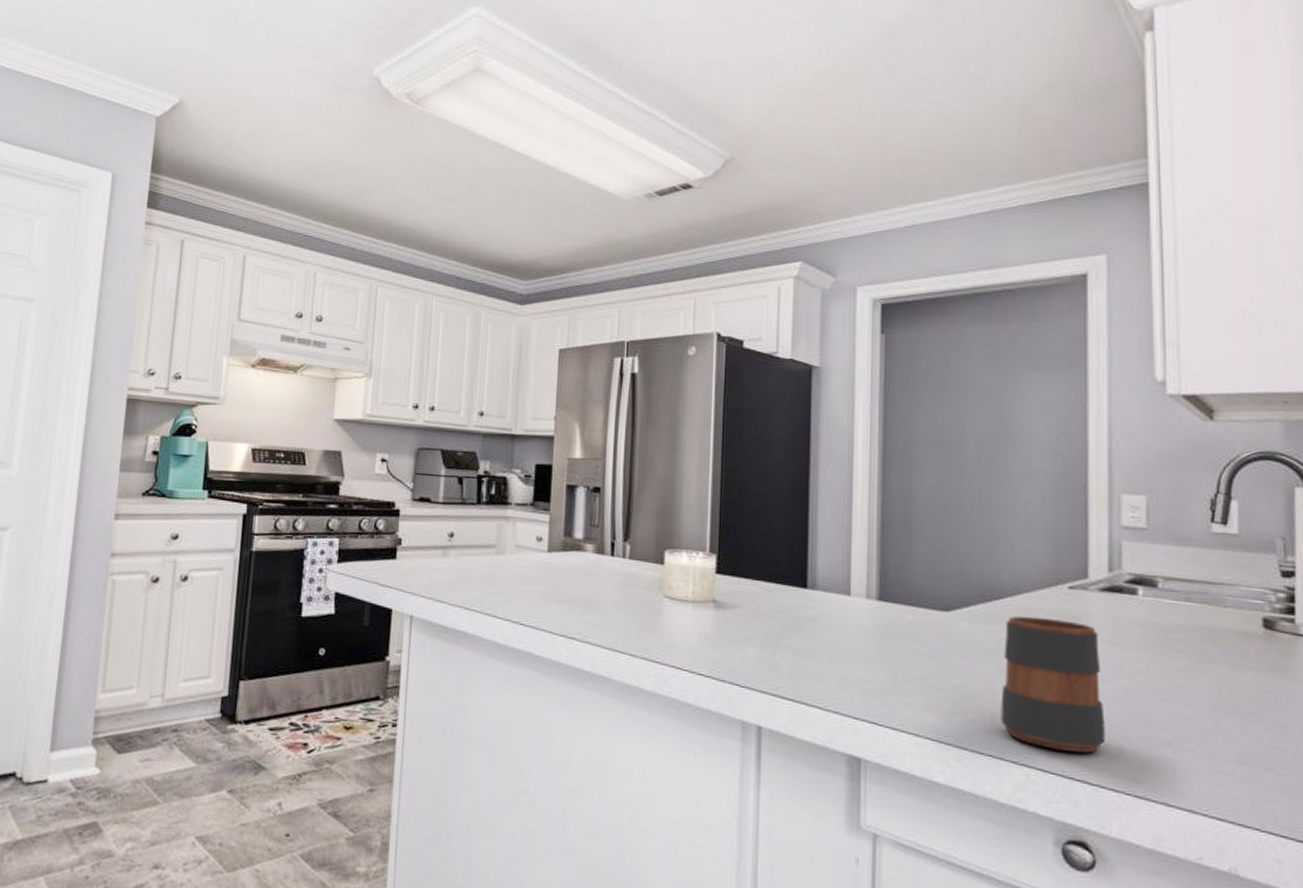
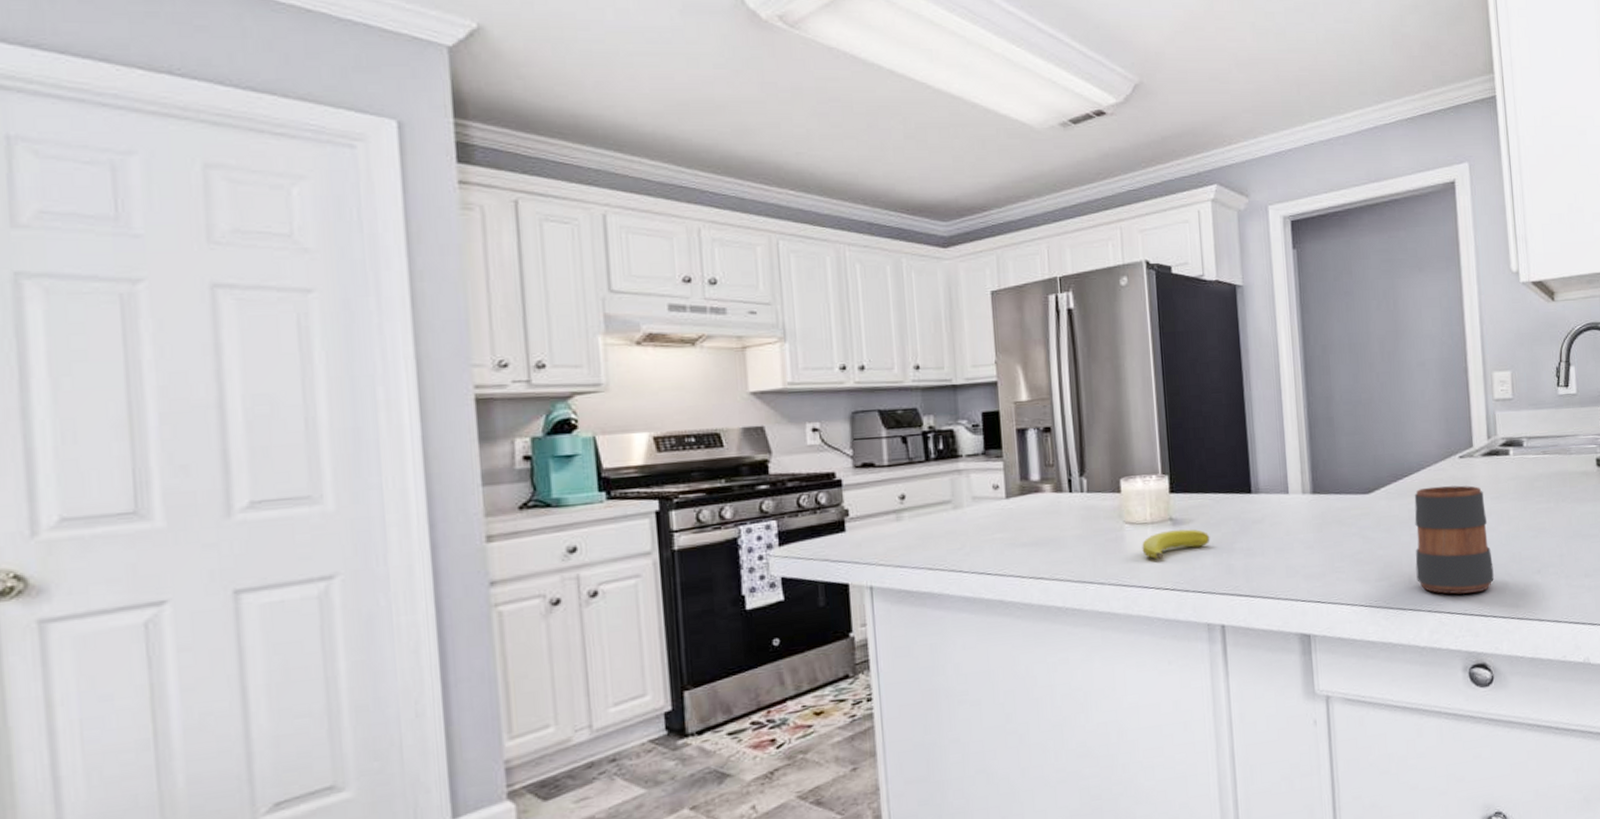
banana: none [679,613,755,642] -> present [1142,529,1210,559]

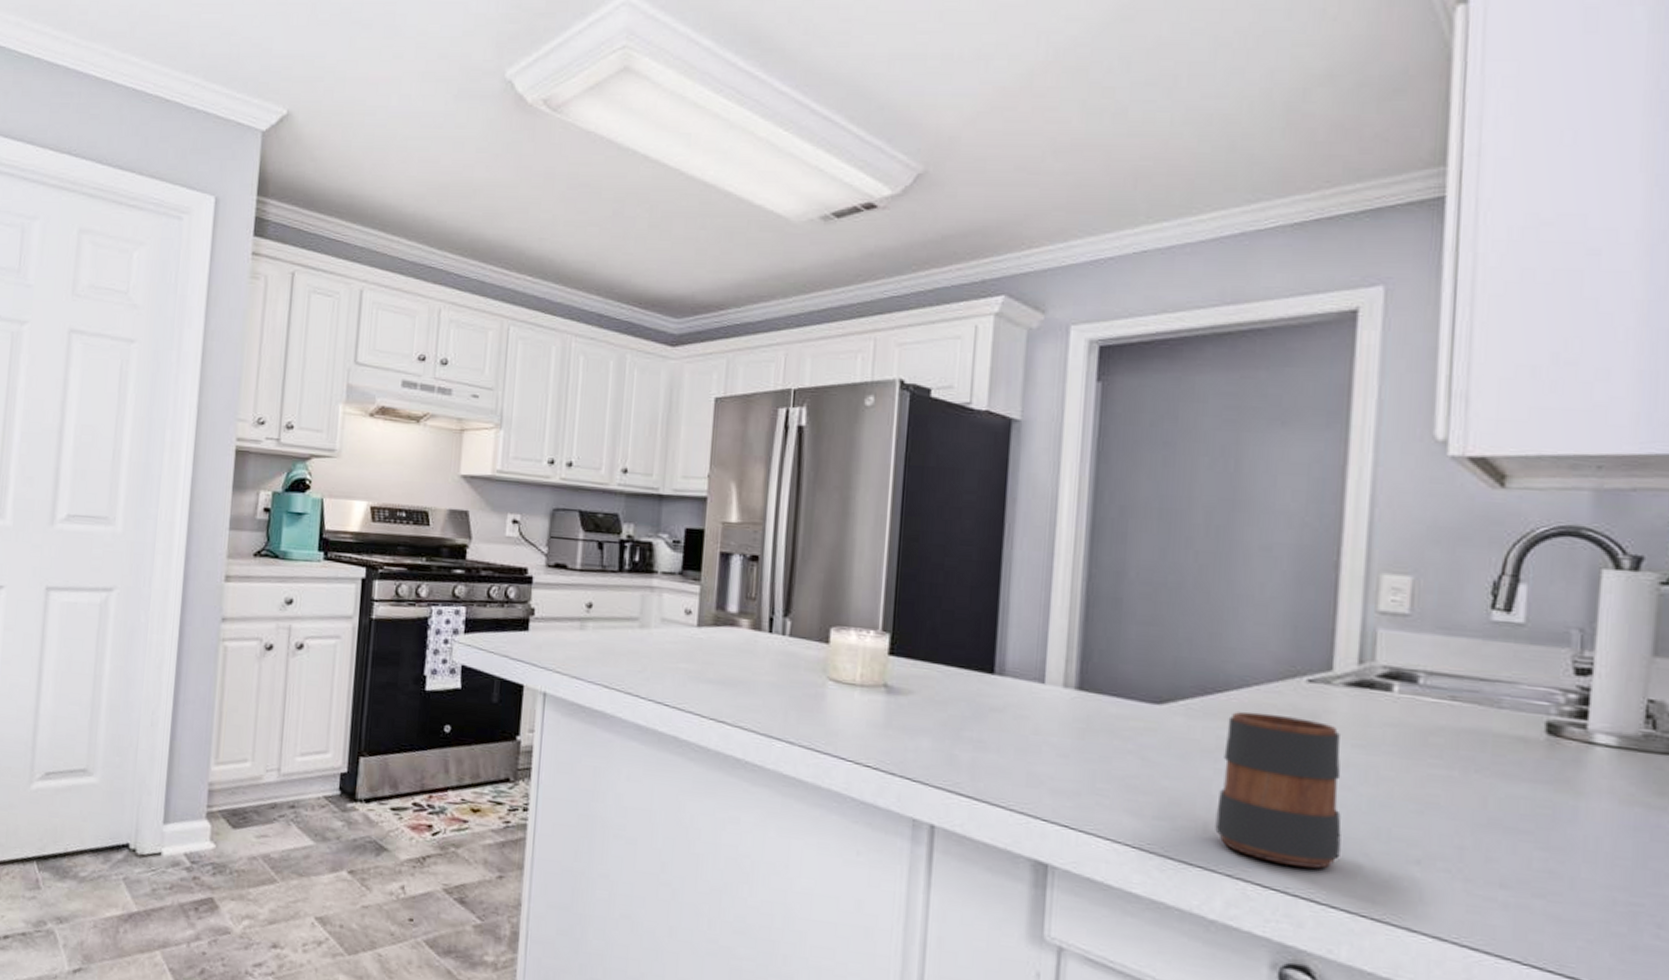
banana: present [1142,529,1210,559] -> none [845,698,932,730]

